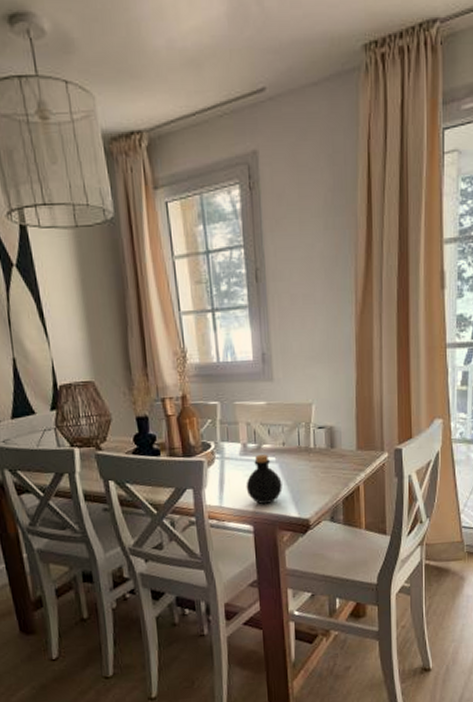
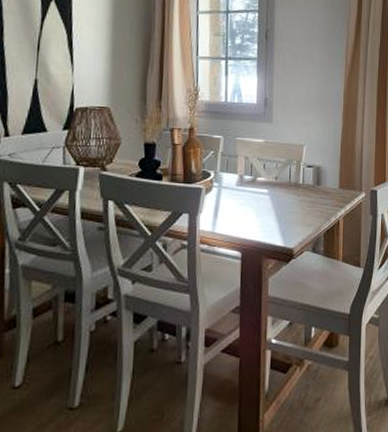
bottle: present [246,455,282,505] -> none [238,187,272,233]

